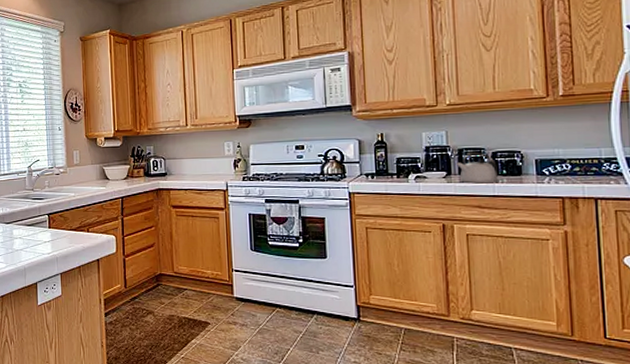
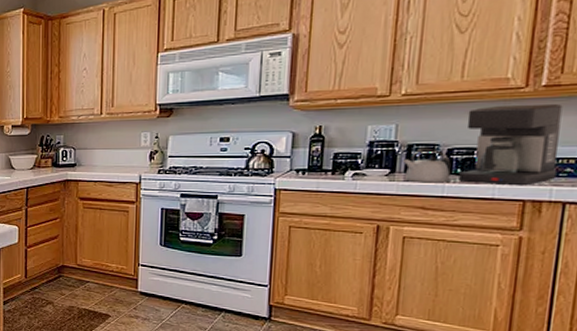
coffee maker: none [504,112,586,185] -> present [459,104,563,186]

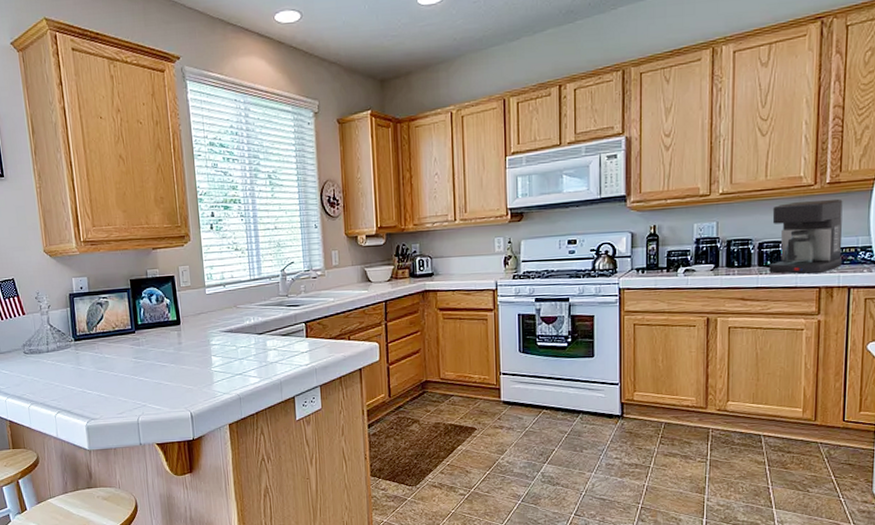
kettle: present [403,147,453,185] -> none [725,242,764,277]

